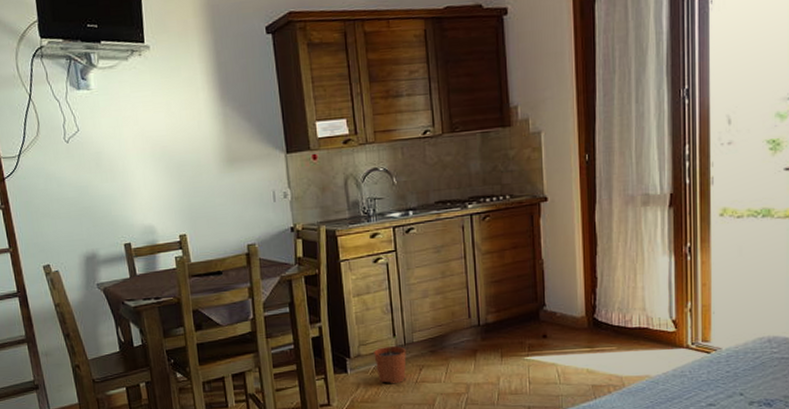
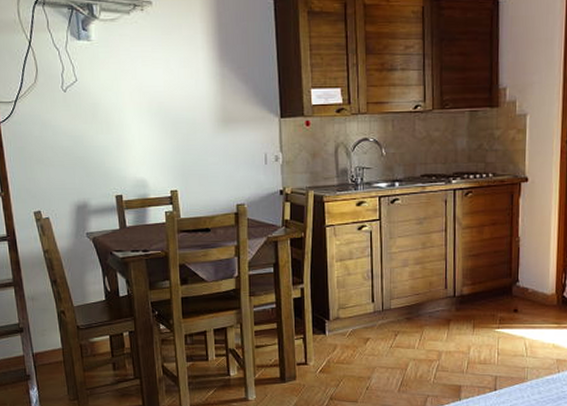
plant pot: present [374,336,406,384] -> none [352,301,383,348]

